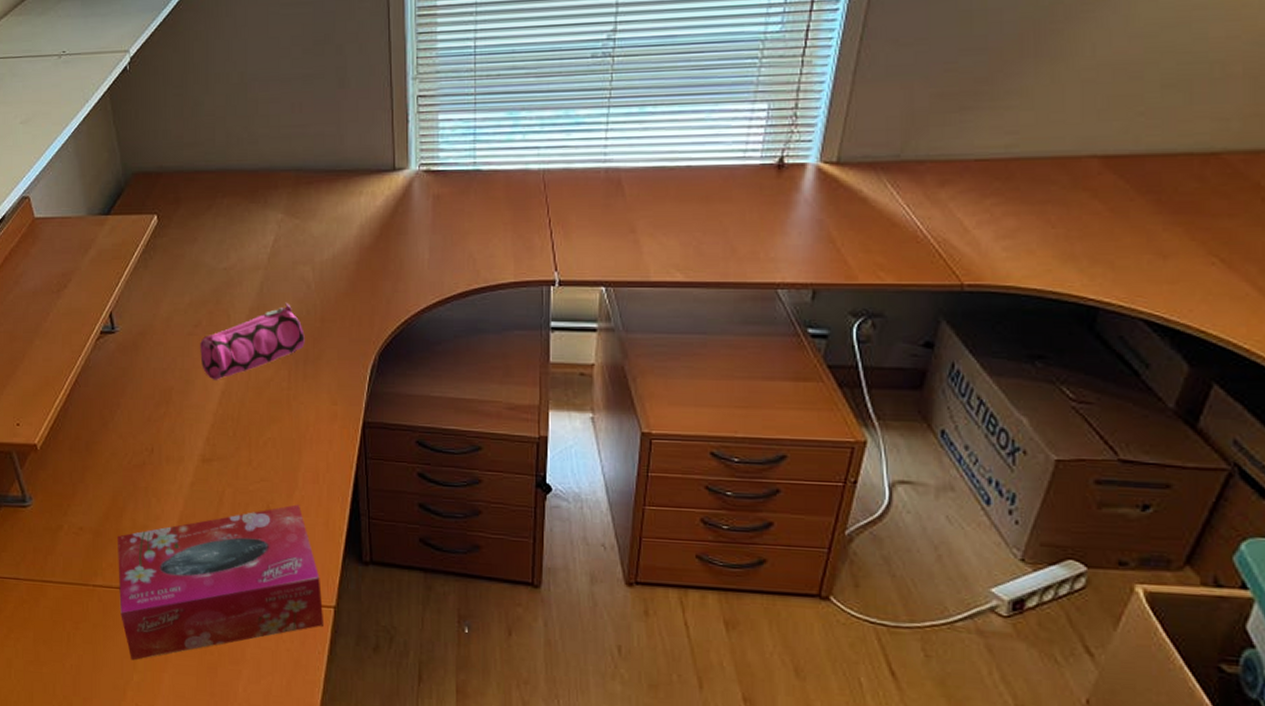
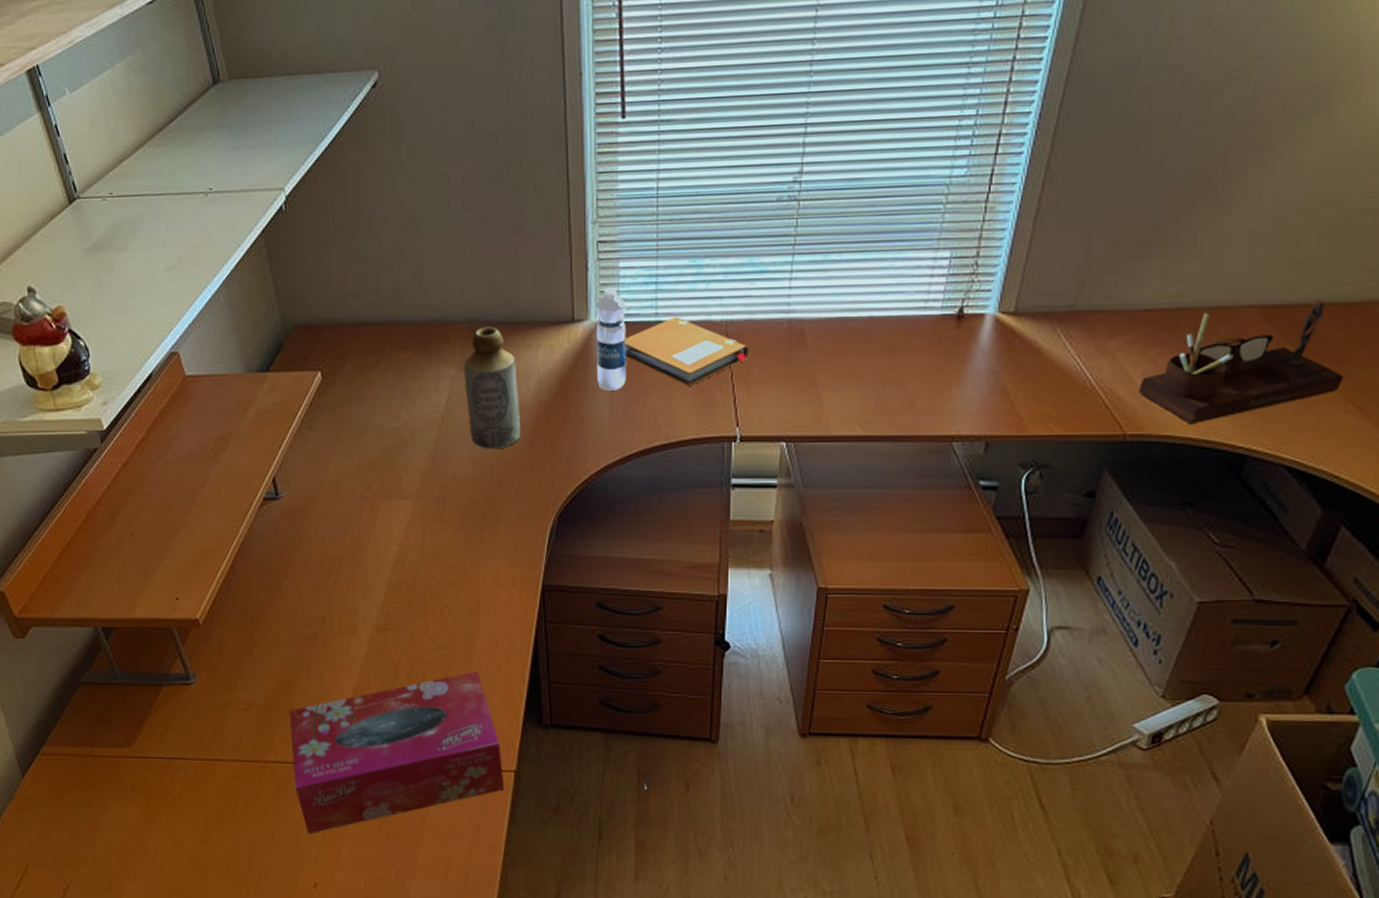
pencil case: present [200,304,305,380] -> none [371,465,482,546]
bottle: none [289,174,344,290] -> present [463,326,521,450]
water bottle: none [415,137,445,235] -> present [595,286,626,391]
notebook: none [444,166,566,231] -> present [624,317,749,386]
desk organizer: none [973,150,1201,275] -> present [1138,300,1343,425]

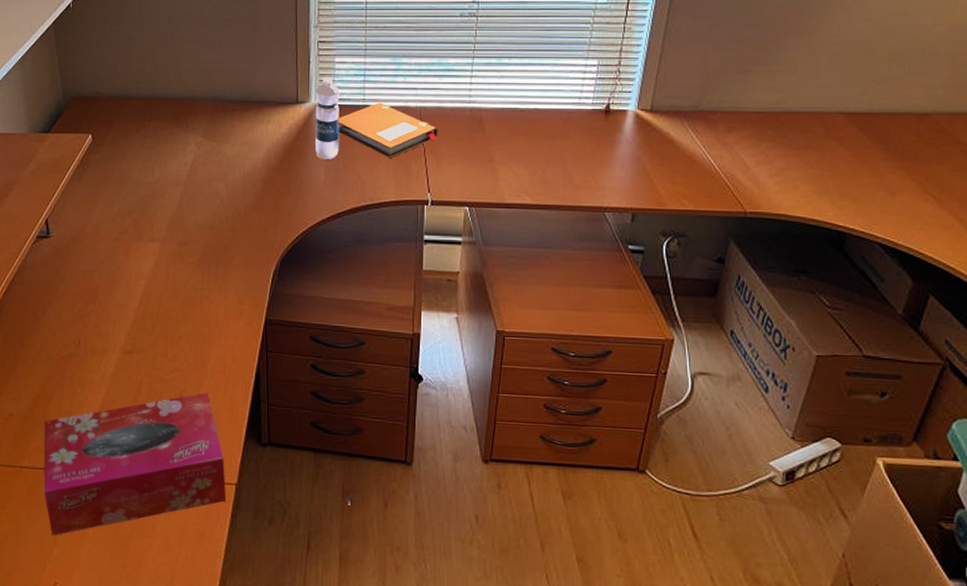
bottle: present [463,326,521,450] -> none [207,104,252,204]
desk organizer: present [1138,300,1343,425] -> none [754,110,919,206]

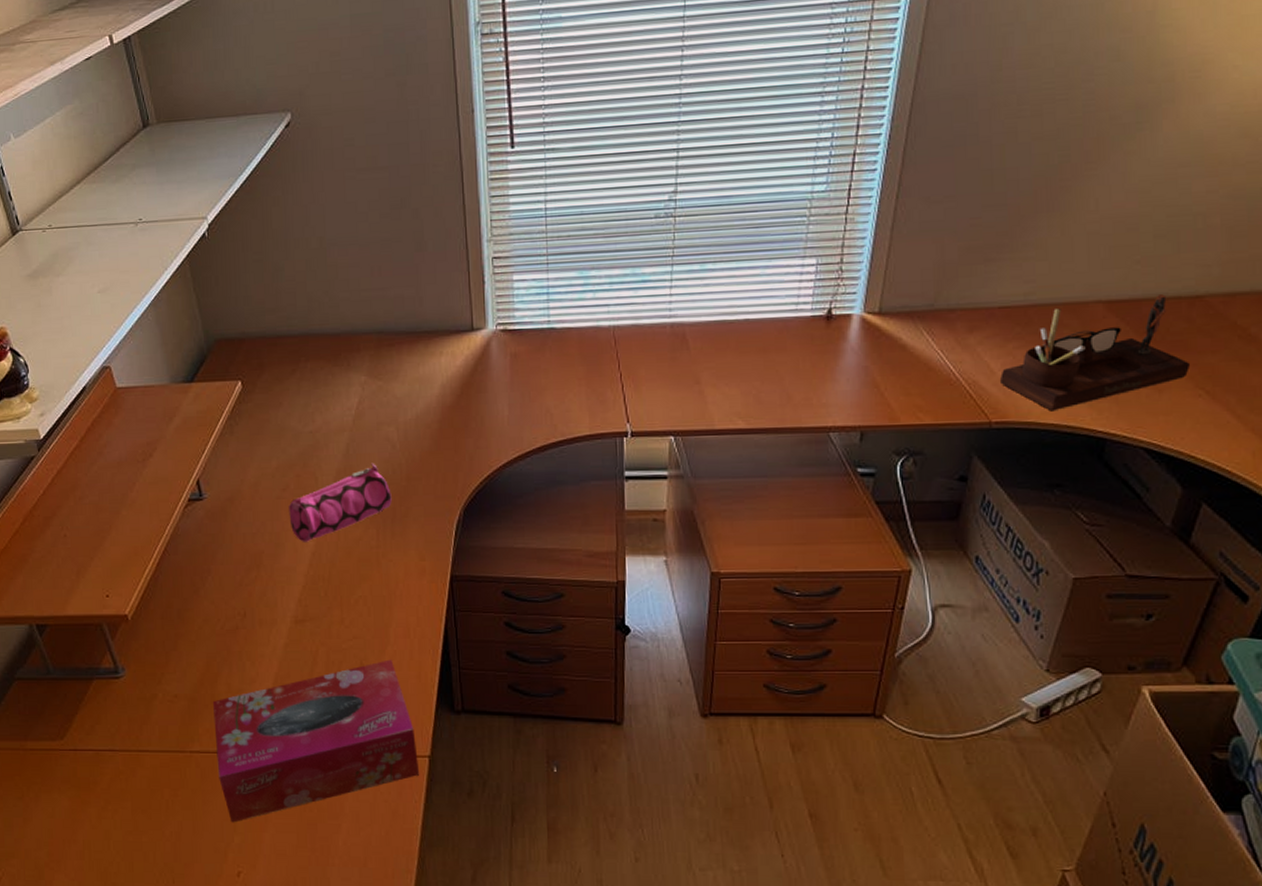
pencil case: none [125,215,217,281] -> present [289,464,392,542]
water bottle: present [315,76,340,159] -> none [492,297,523,392]
notebook: present [338,102,438,158] -> none [520,323,635,387]
desk organizer: none [754,110,919,206] -> present [999,294,1190,412]

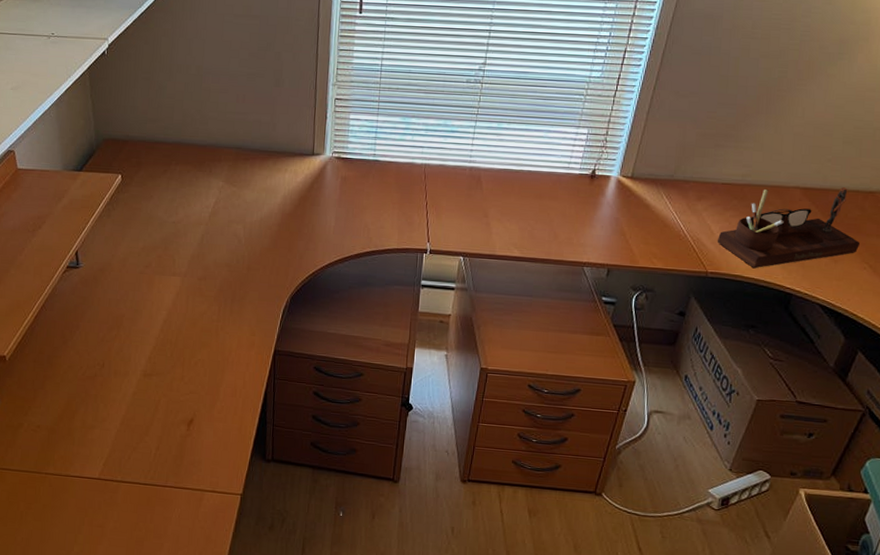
tissue box: present [213,659,420,823] -> none [66,413,232,535]
pencil case: present [289,464,392,542] -> none [148,253,234,311]

